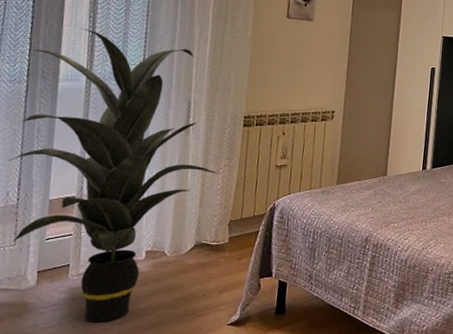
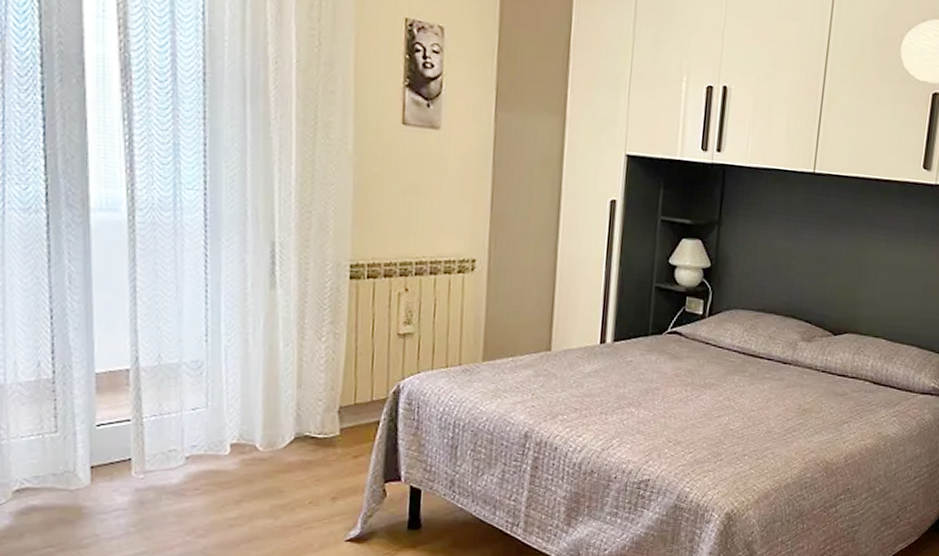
indoor plant: present [8,28,220,323] -> none [35,136,321,534]

